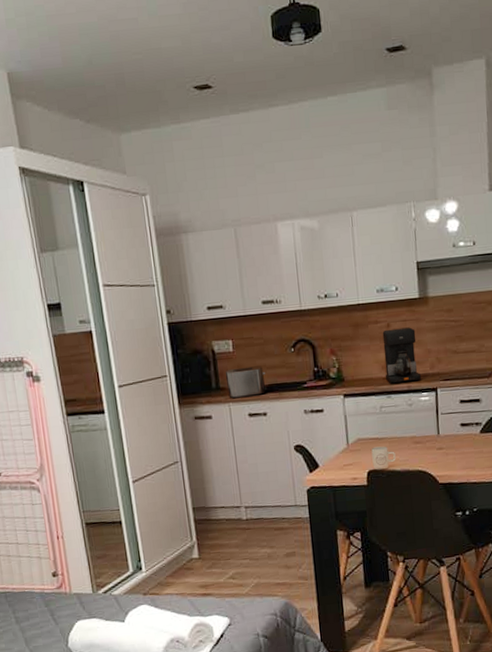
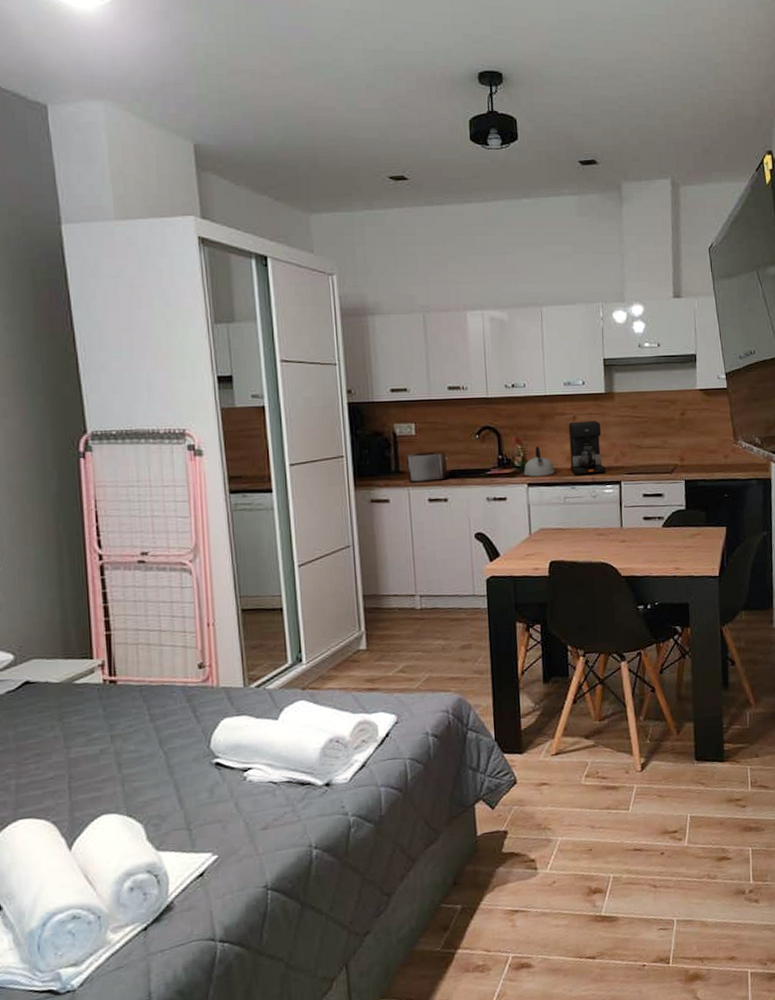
kettle: none [339,356,371,388] -> present [523,446,556,477]
mug: present [371,446,396,471] -> none [553,537,579,561]

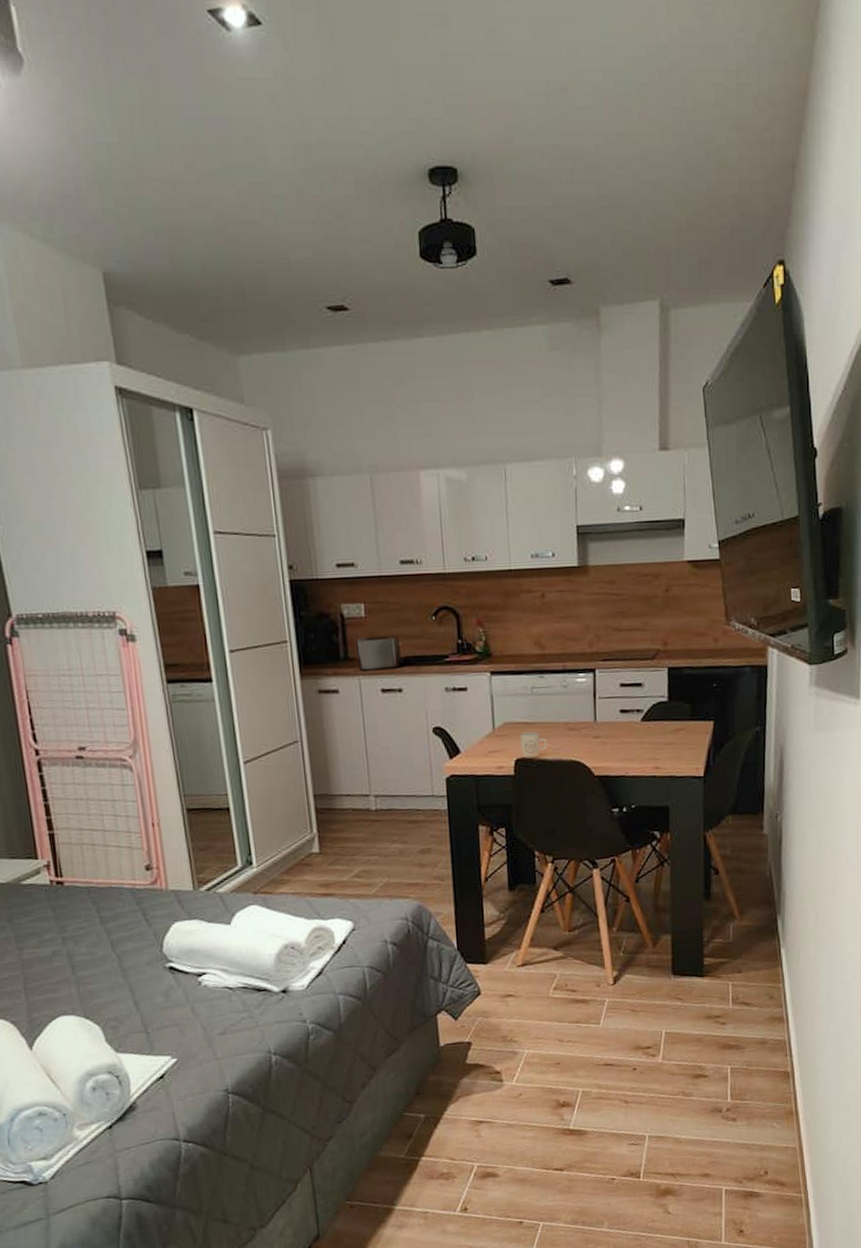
kettle: present [523,446,556,477] -> none [485,629,522,664]
mug: none [553,537,579,561] -> present [519,731,547,759]
coffee maker: present [568,421,606,475] -> none [536,599,579,662]

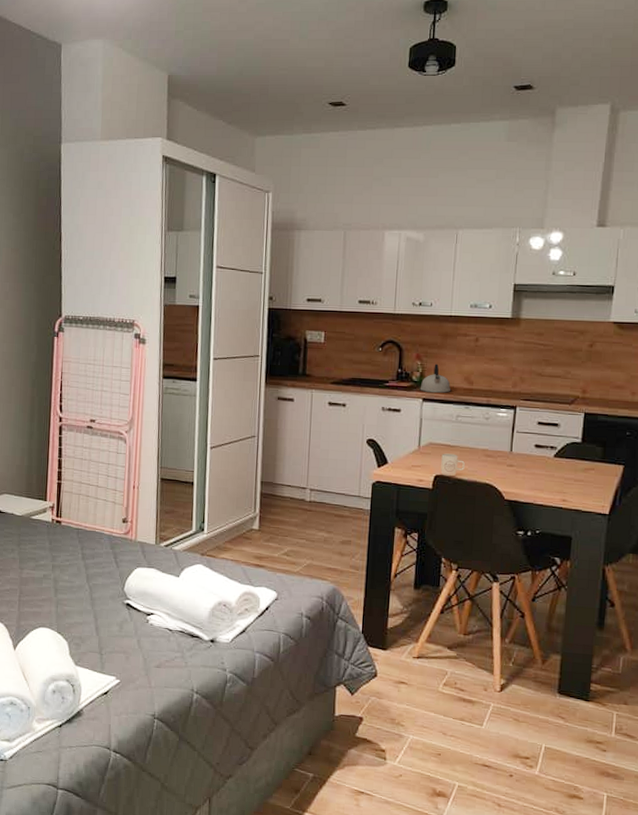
toaster: present [356,634,404,671] -> none [313,358,351,387]
kettle: none [485,629,522,664] -> present [420,364,451,393]

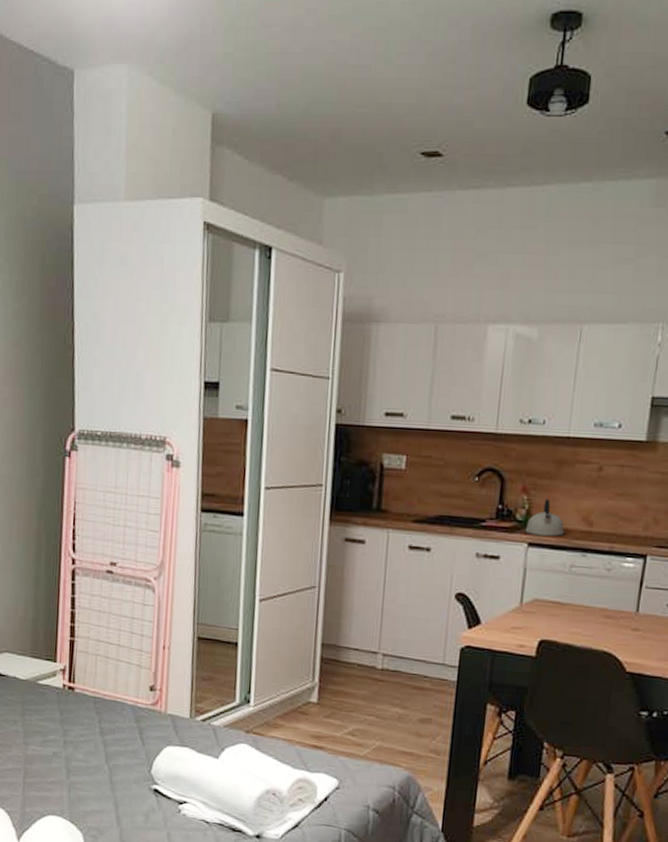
mug: present [440,453,465,477] -> none [546,612,578,642]

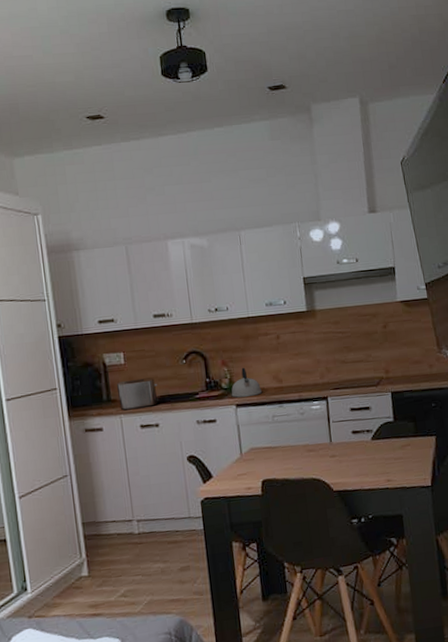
toaster: none [389,489,439,527] -> present [117,377,160,411]

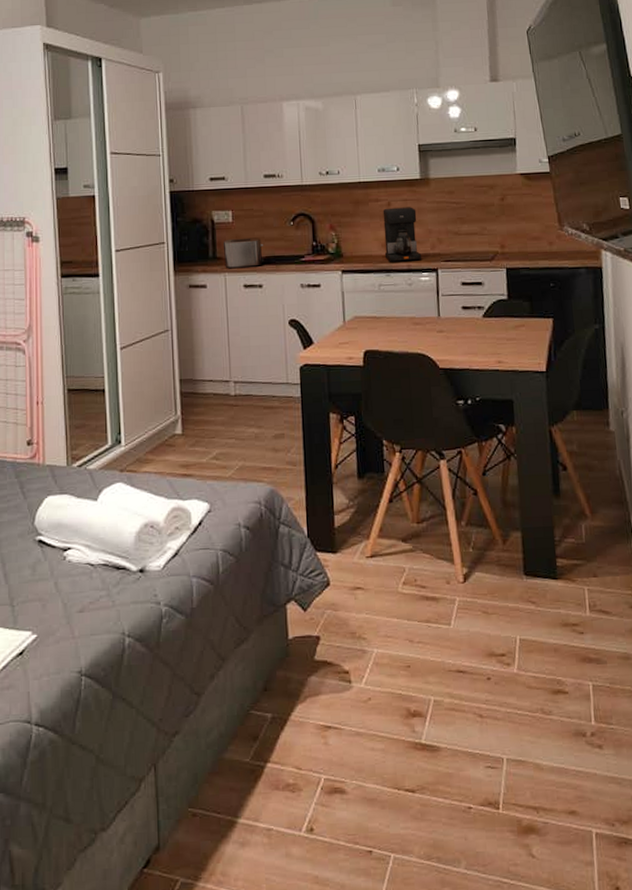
kettle: present [231,367,263,398] -> none [337,233,370,263]
coffee maker: none [272,339,312,394] -> present [383,207,422,262]

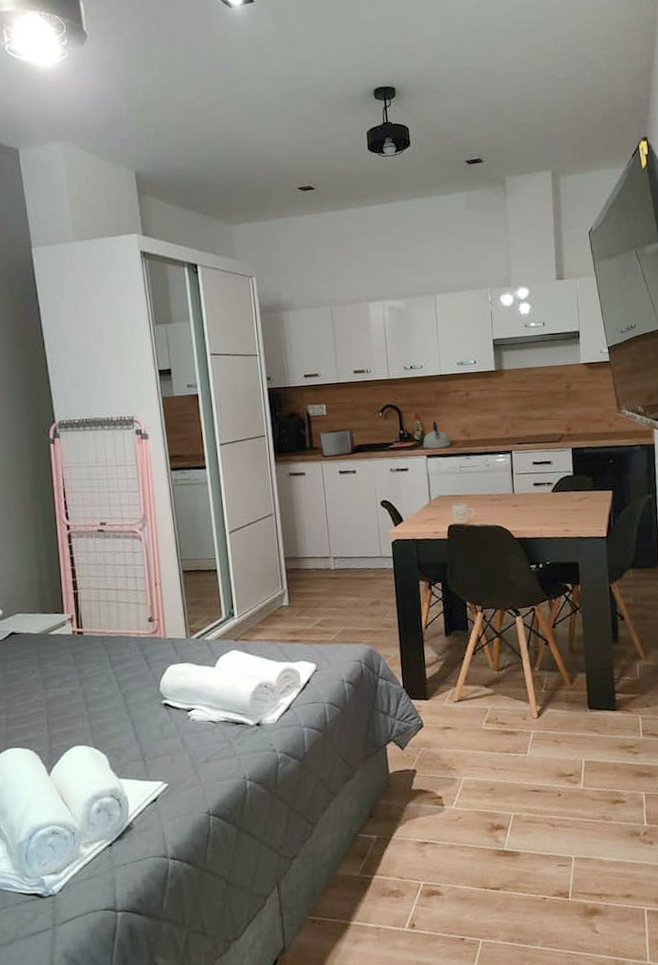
kettle: none [337,233,370,263] -> present [422,421,452,449]
mug: none [368,325,394,351] -> present [451,502,475,525]
coffee maker: present [383,207,422,262] -> none [462,396,498,446]

